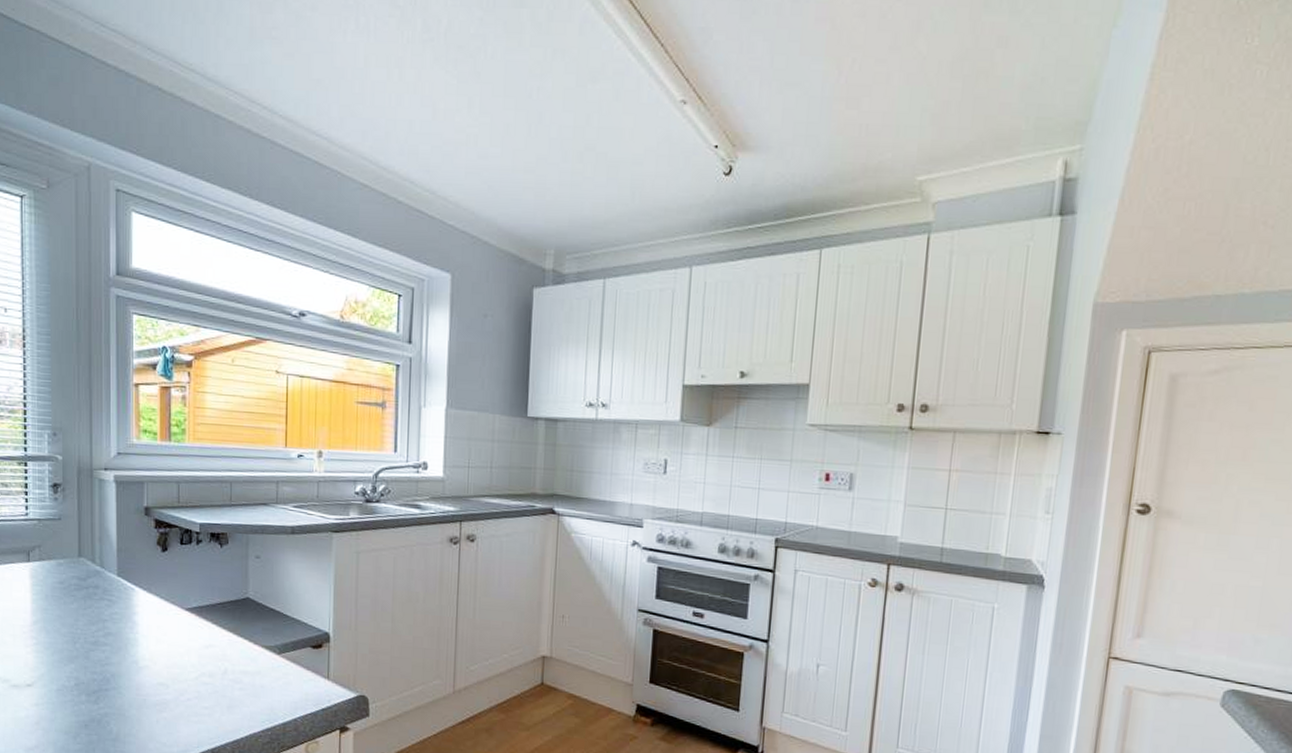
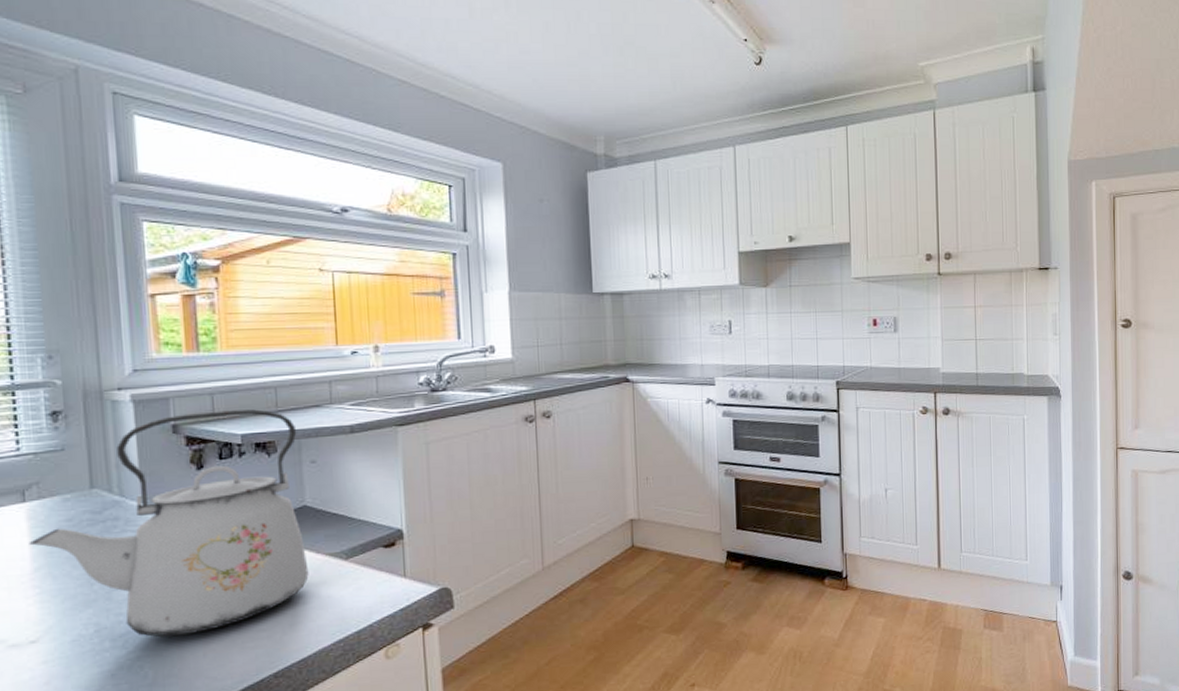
kettle: none [30,498,247,701] -> present [29,409,309,637]

